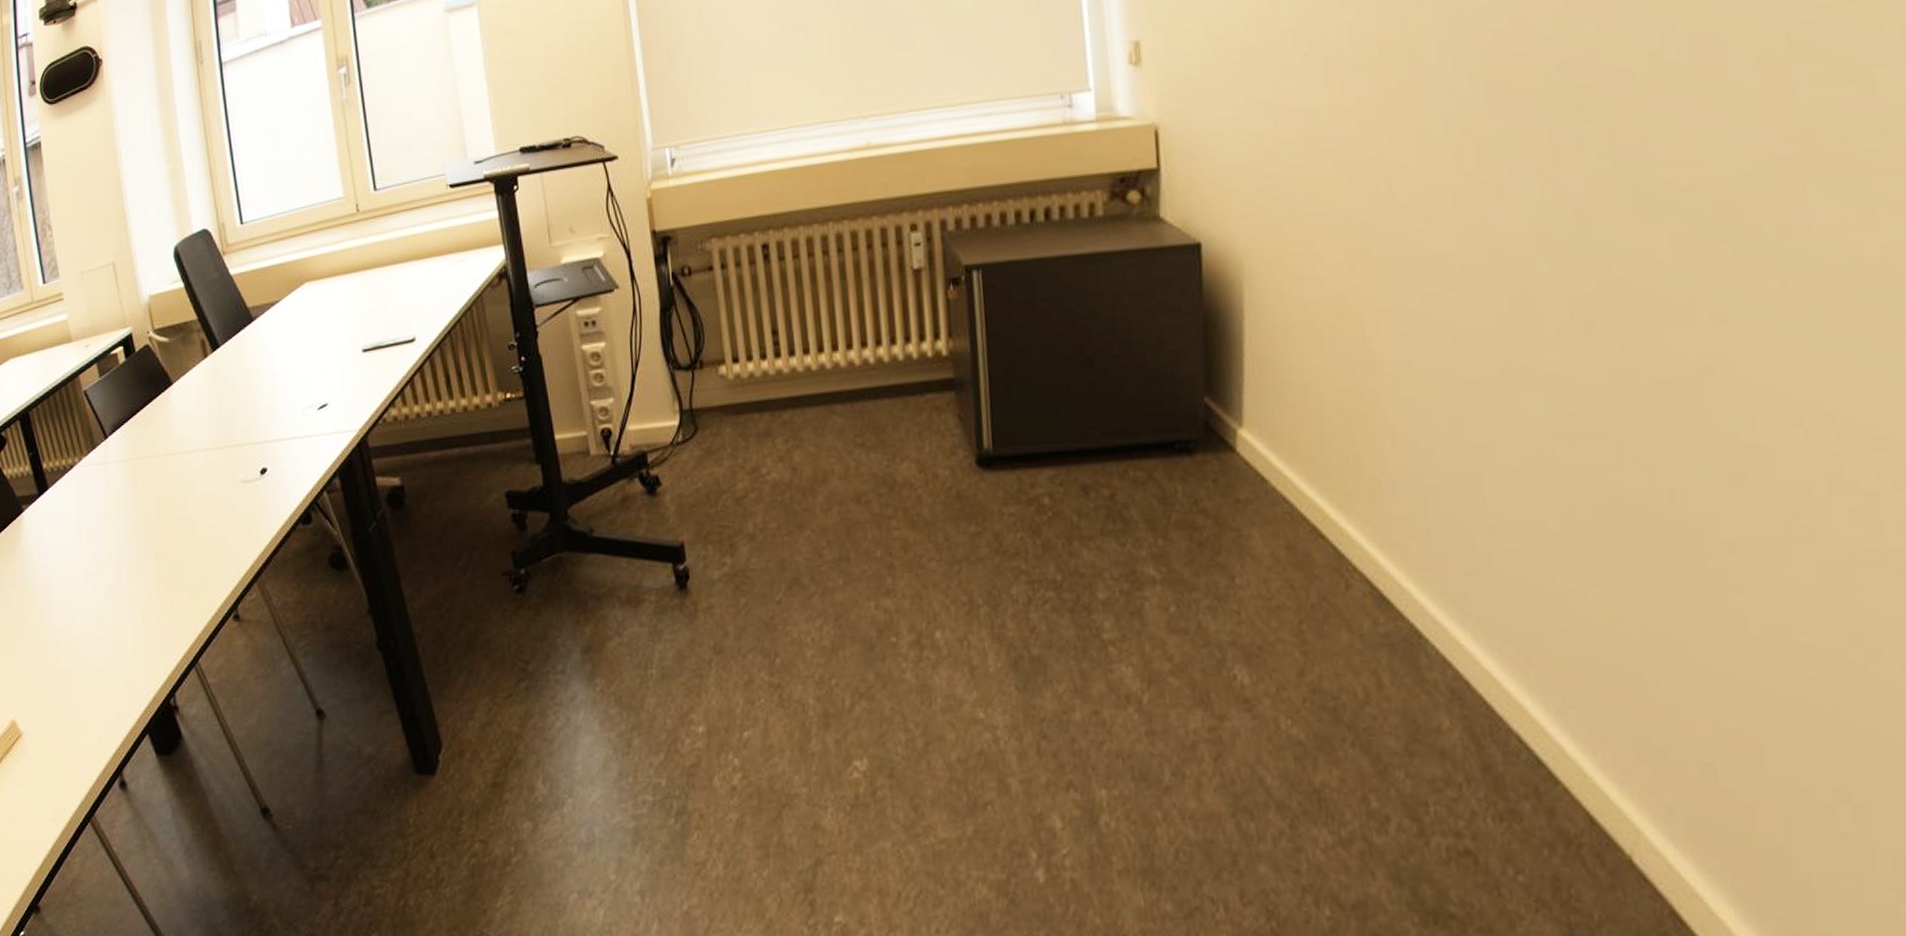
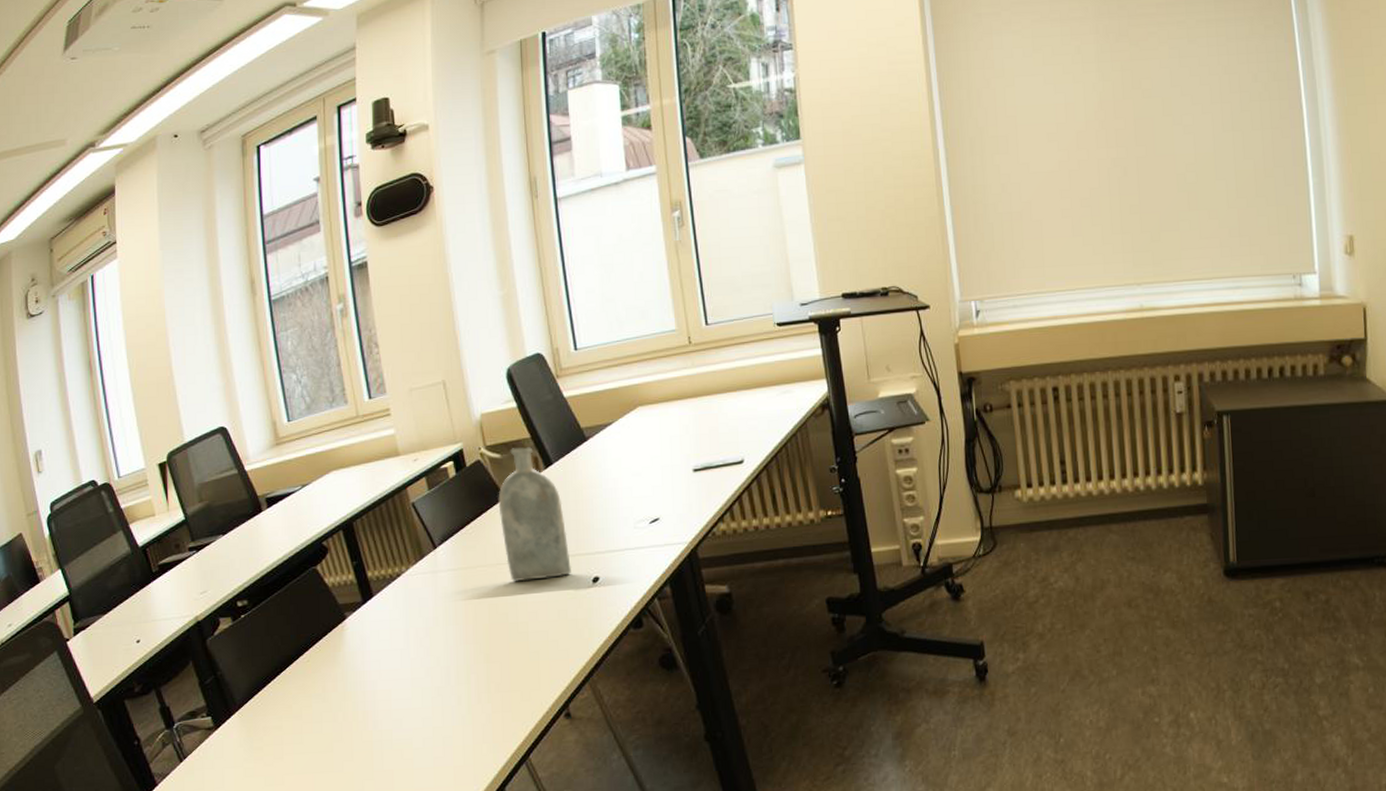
bottle: none [166,329,240,473] -> present [498,447,572,582]

